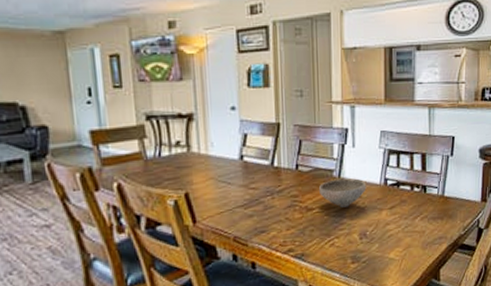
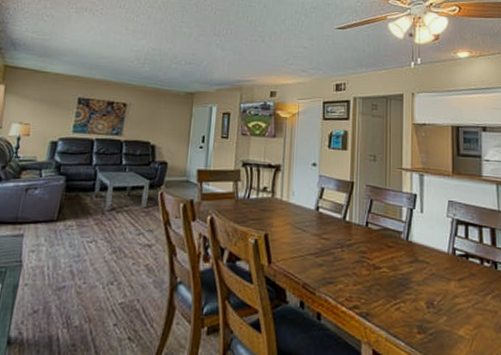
bowl: present [318,178,367,208] -> none [386,241,434,272]

